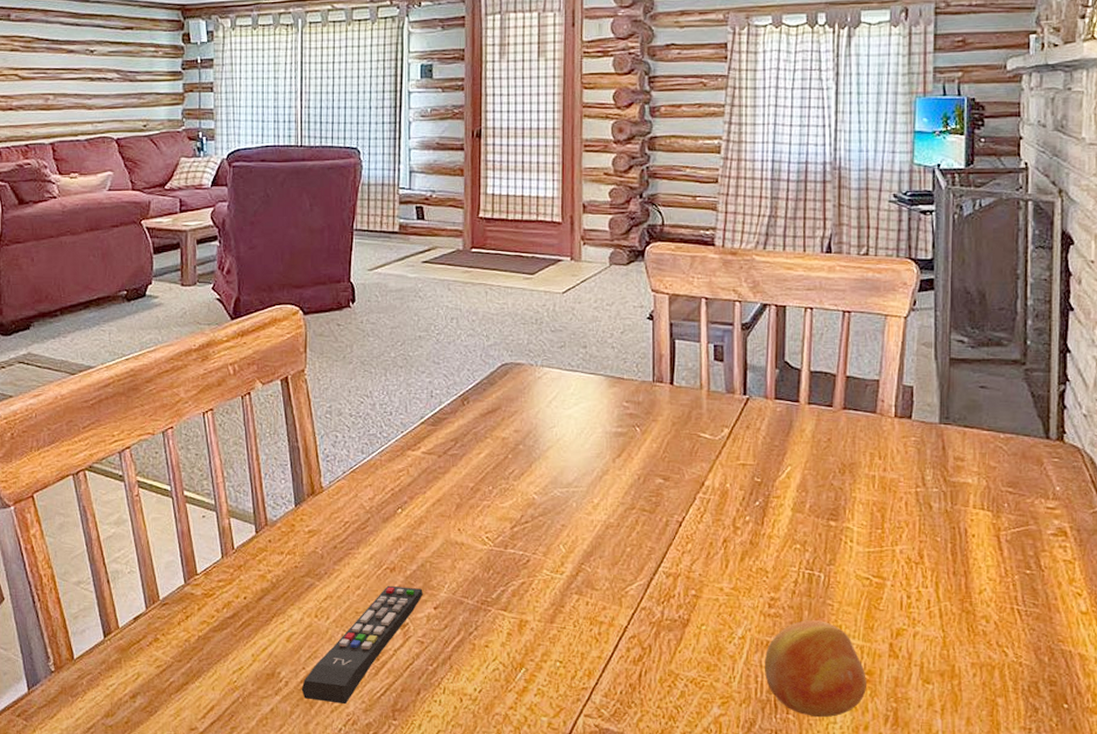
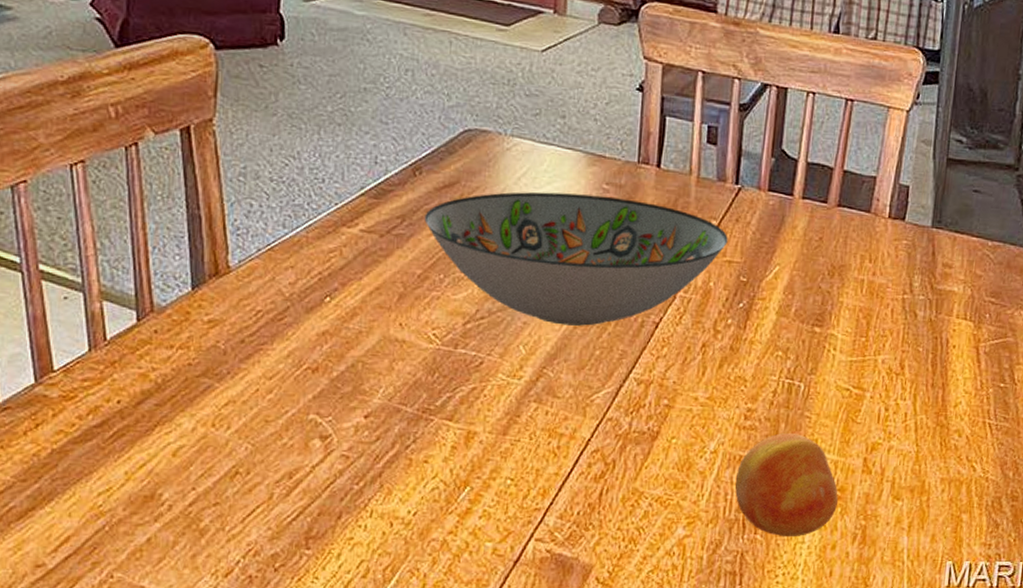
remote control: present [301,585,423,705] -> none [189,389,352,532]
decorative bowl: none [473,412,740,526] -> present [424,192,728,326]

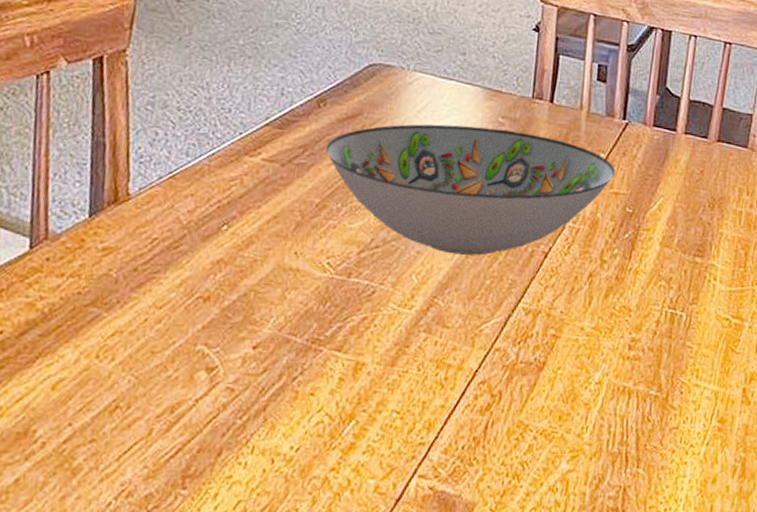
fruit: present [735,433,838,538] -> none [618,363,719,471]

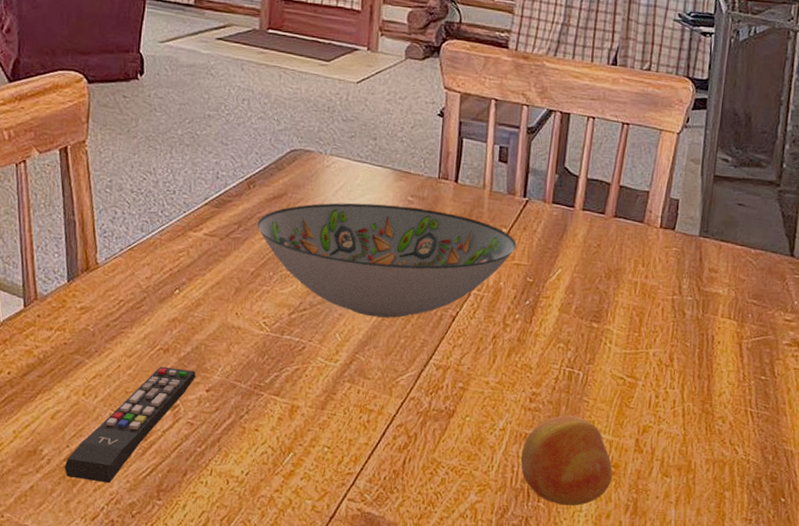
remote control: none [62,319,242,471] -> present [64,366,196,484]
fruit: none [618,363,719,471] -> present [521,415,613,506]

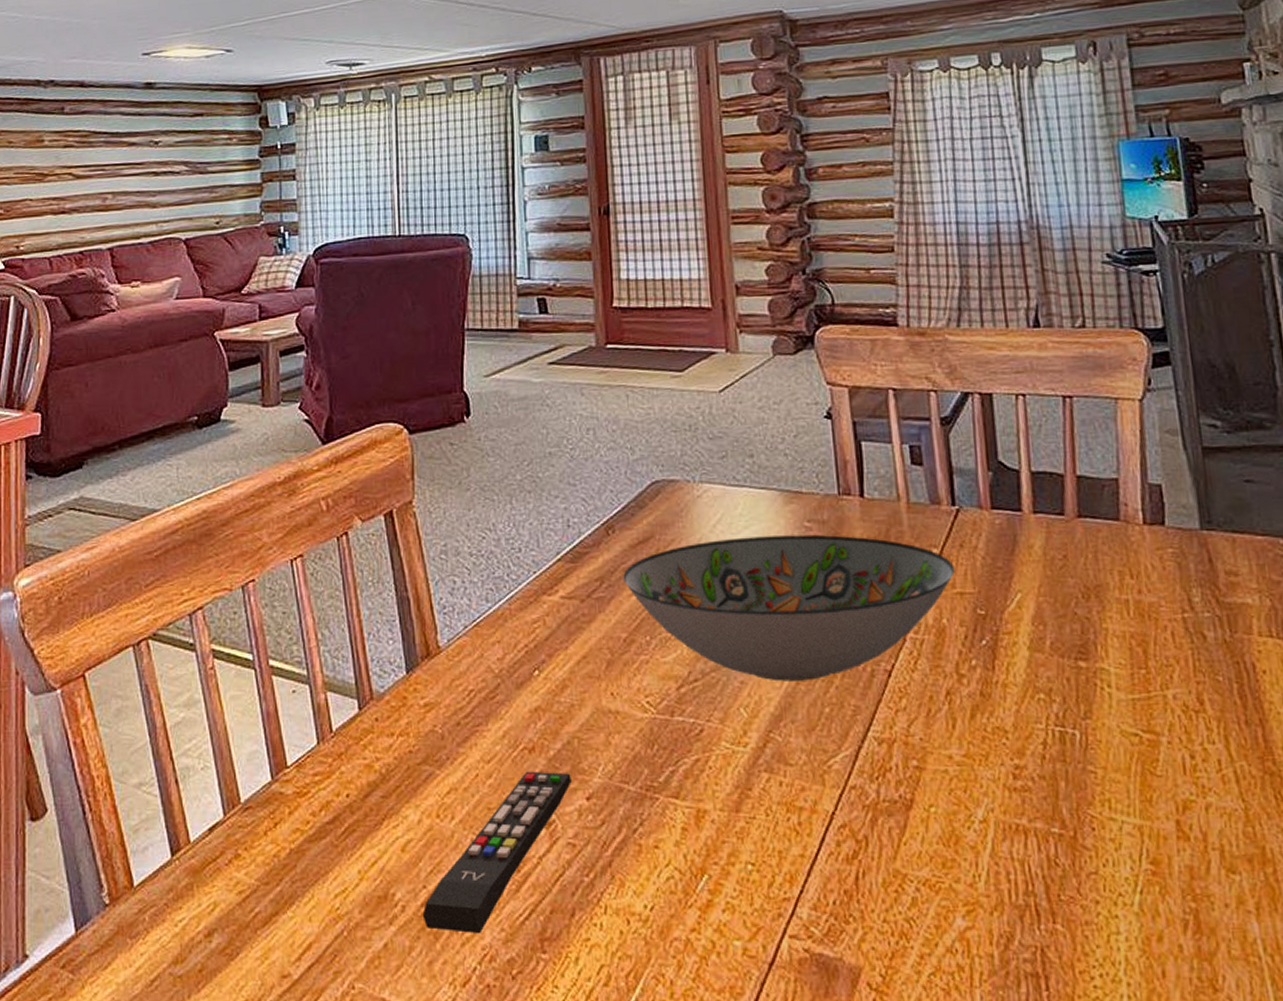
fruit: present [521,415,613,506] -> none [1016,793,1154,927]

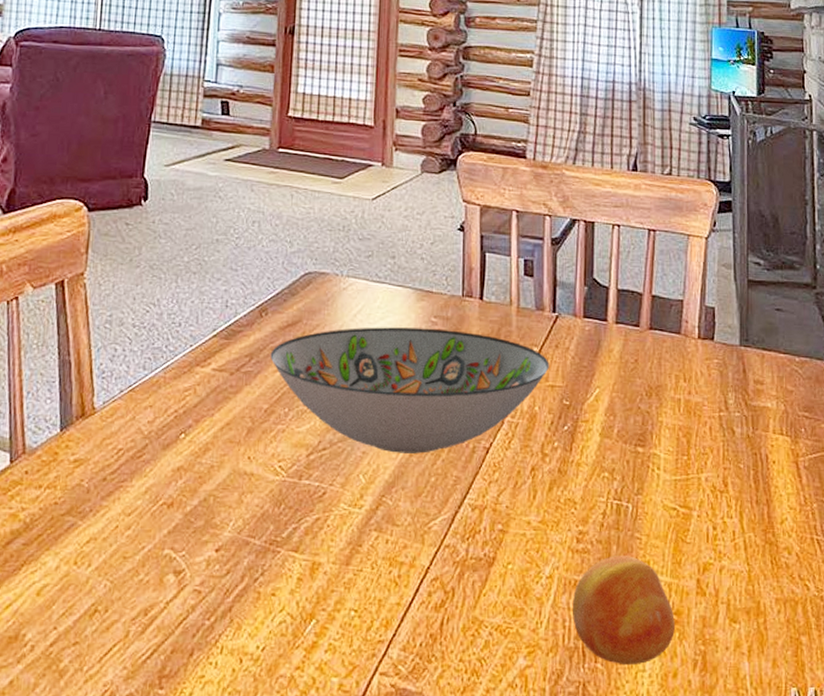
remote control: present [422,771,572,934] -> none [50,524,204,672]
fruit: none [1016,793,1154,927] -> present [573,556,675,666]

